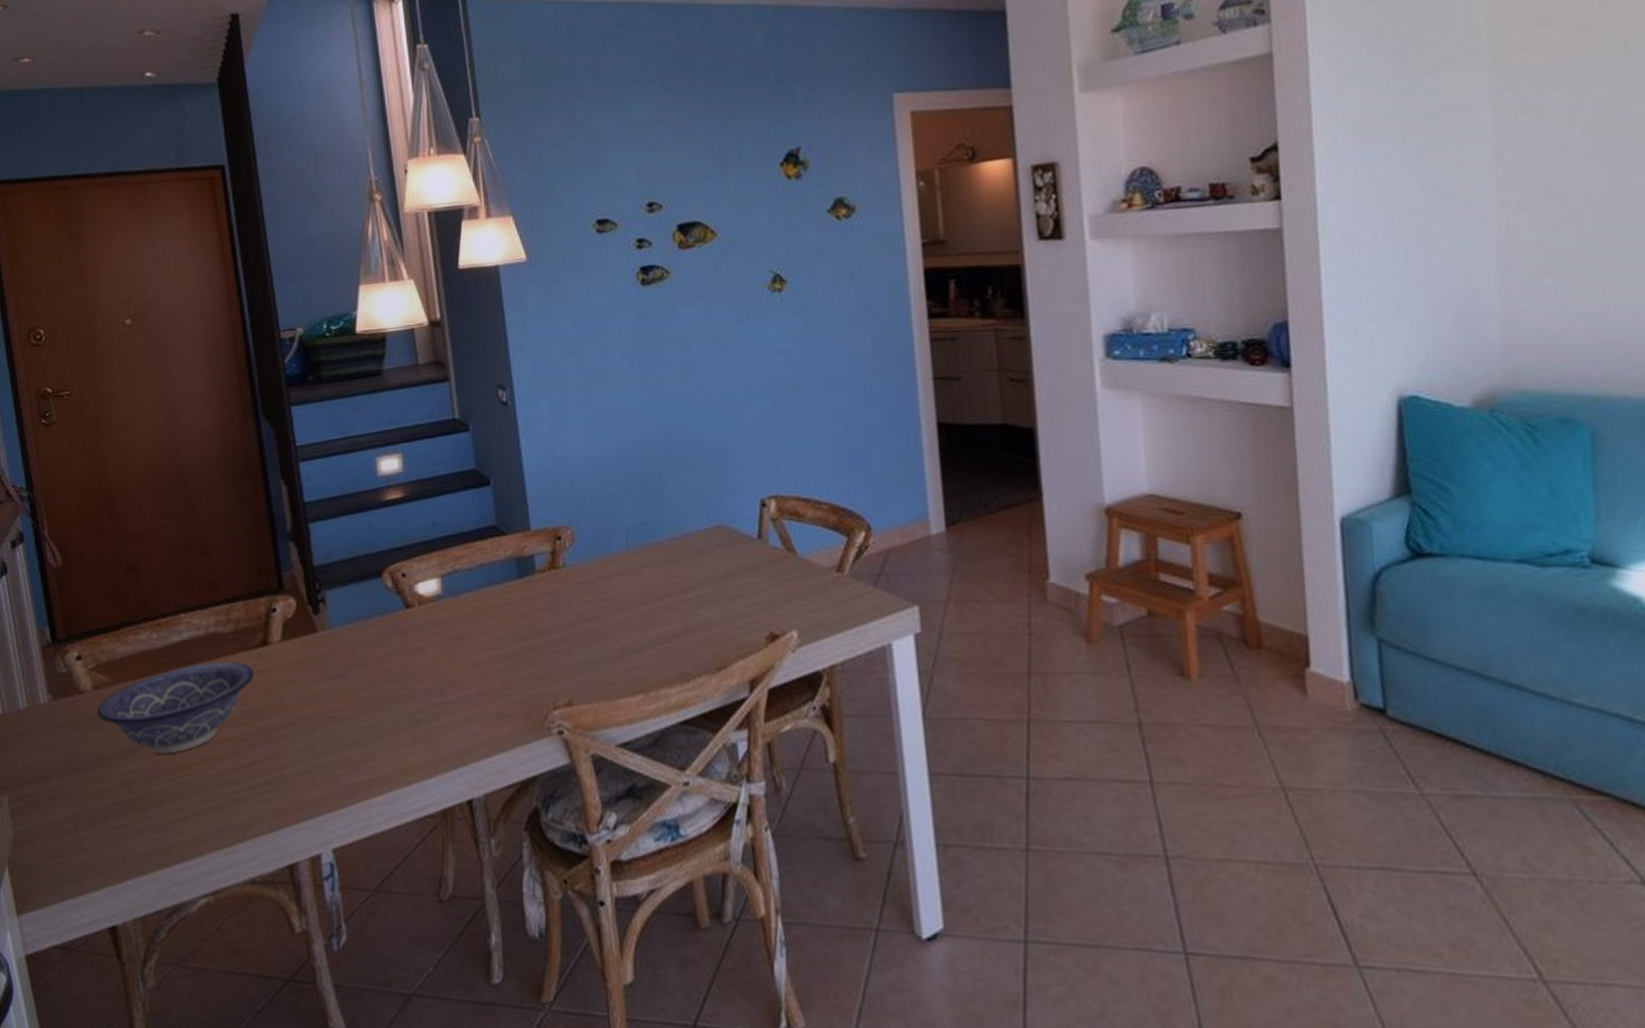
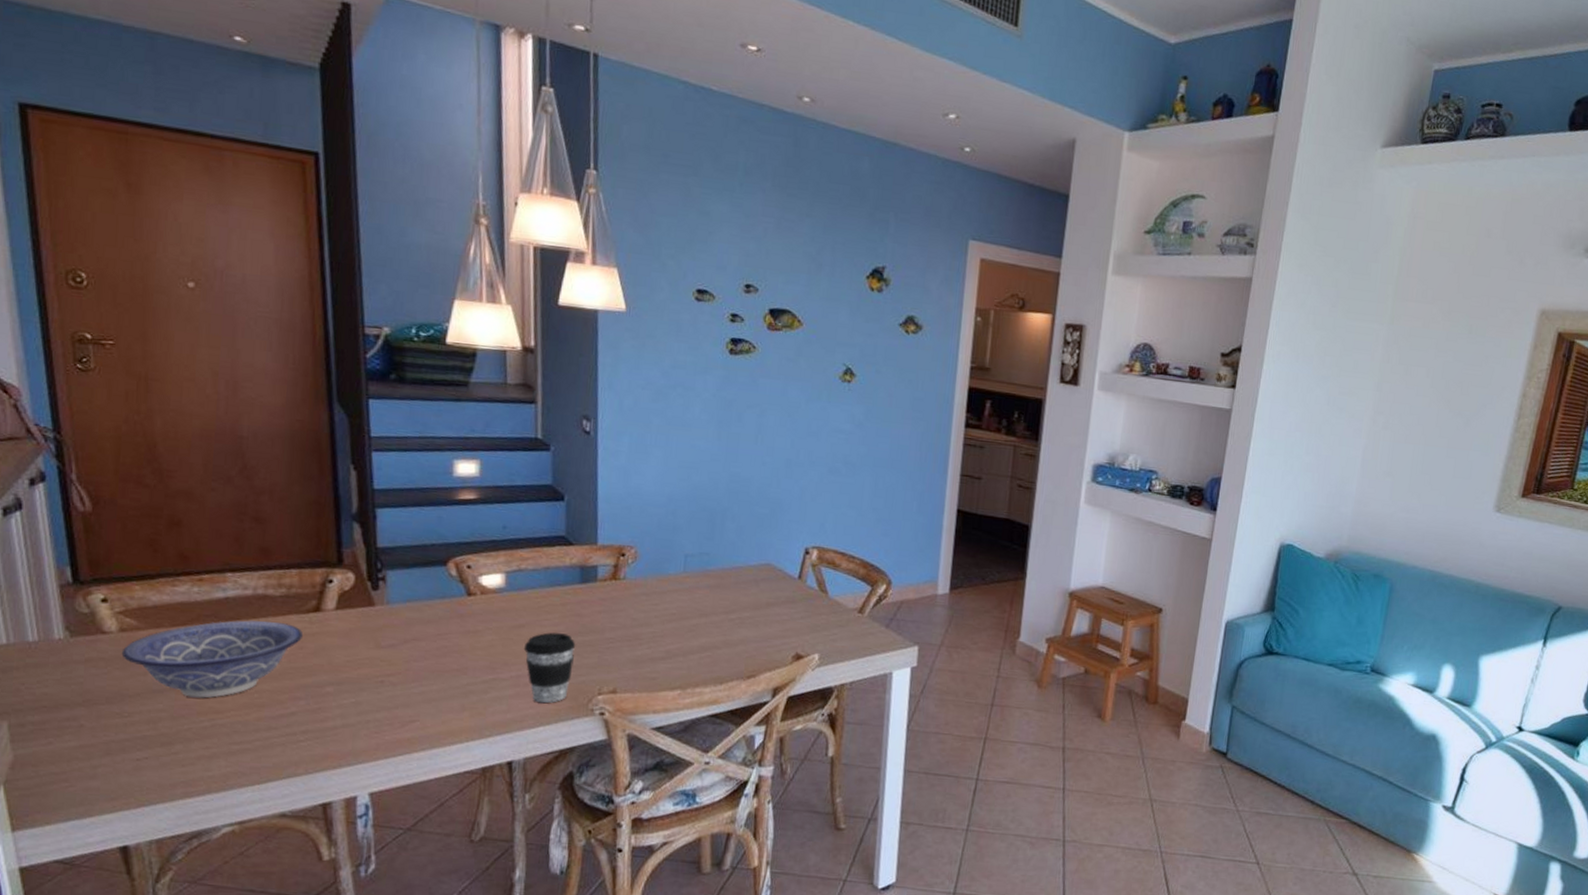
coffee cup: none [468,640,523,726] -> present [523,632,576,704]

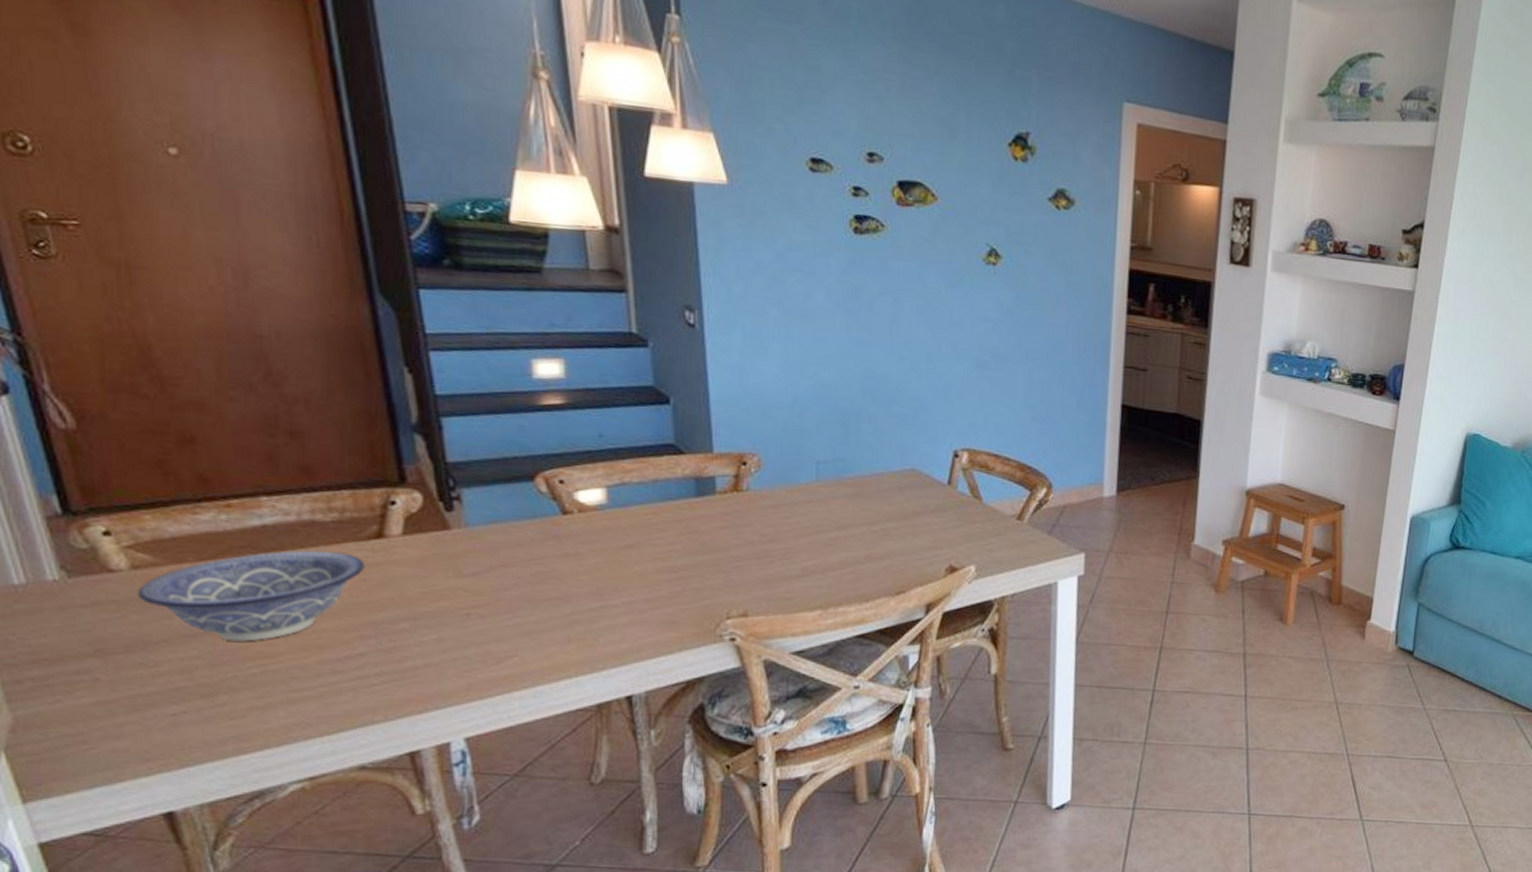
coffee cup: present [523,632,576,704] -> none [635,552,697,631]

